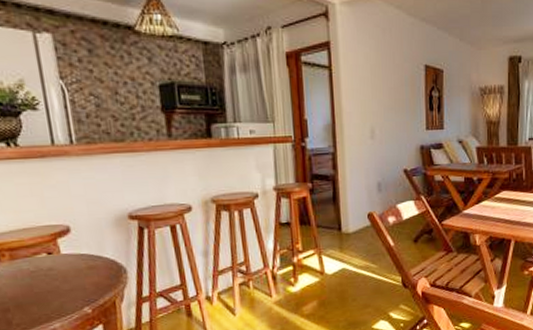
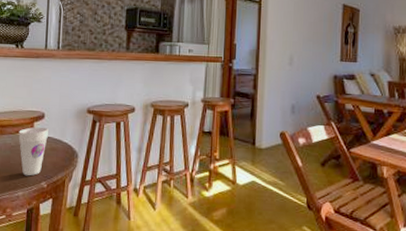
cup: none [37,243,81,304] -> present [18,127,48,176]

